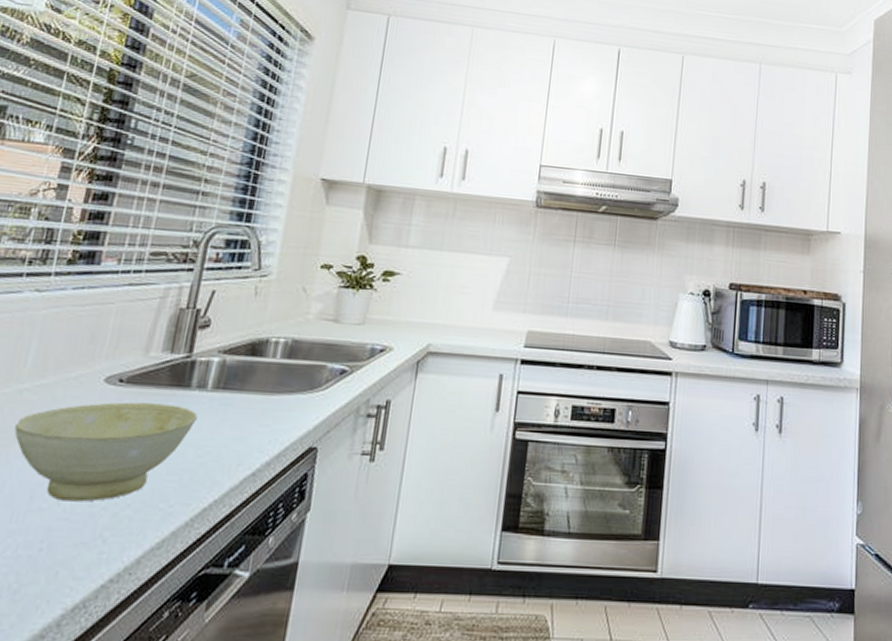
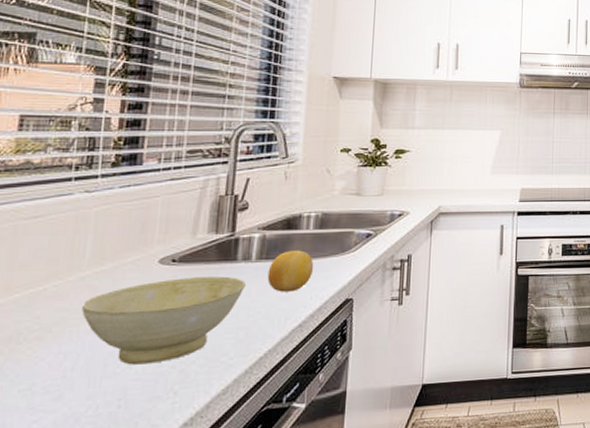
fruit: none [222,381,277,432] -> present [267,250,314,292]

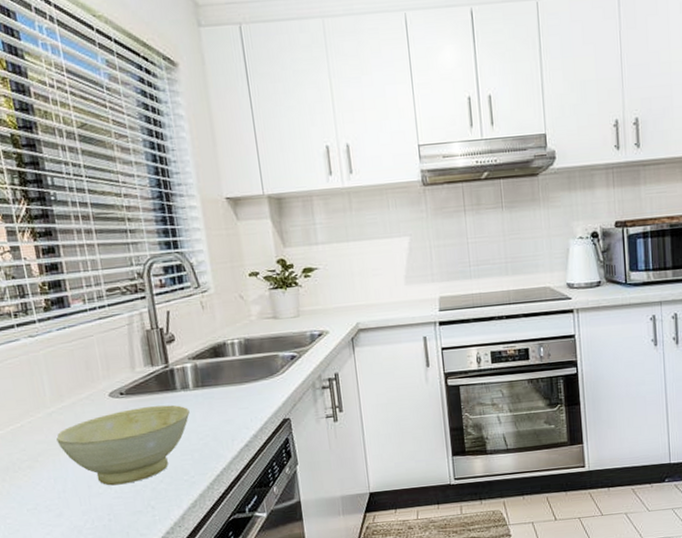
fruit: present [267,250,314,292] -> none [206,376,248,416]

